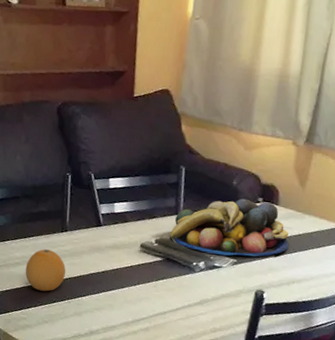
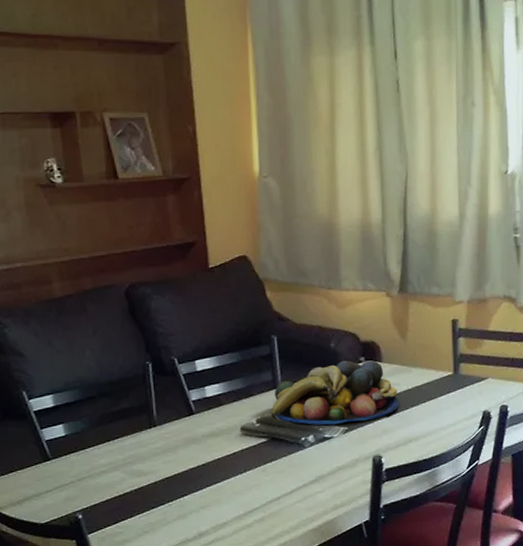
fruit: present [25,249,66,292] -> none [113,450,161,498]

